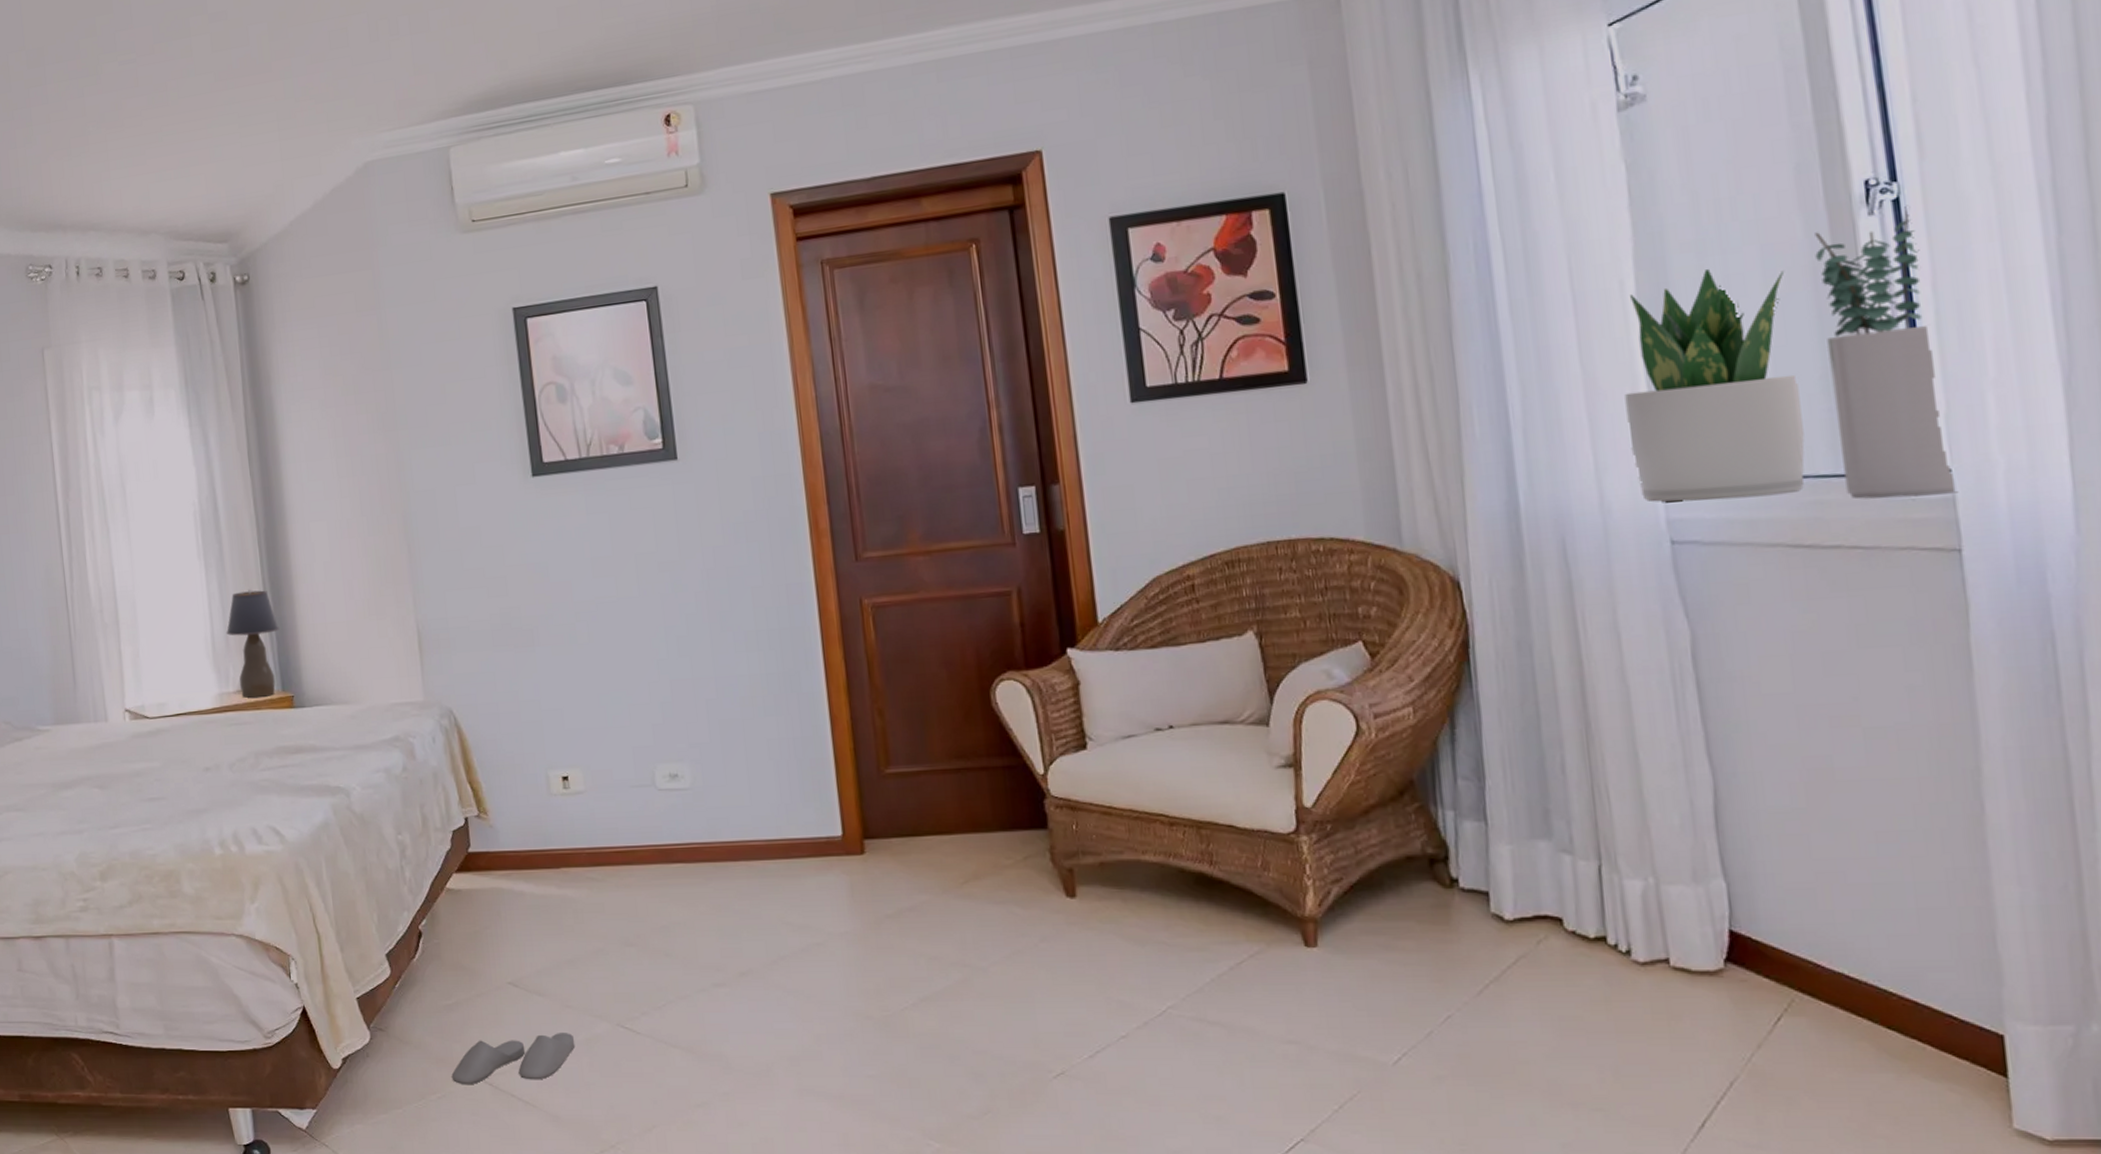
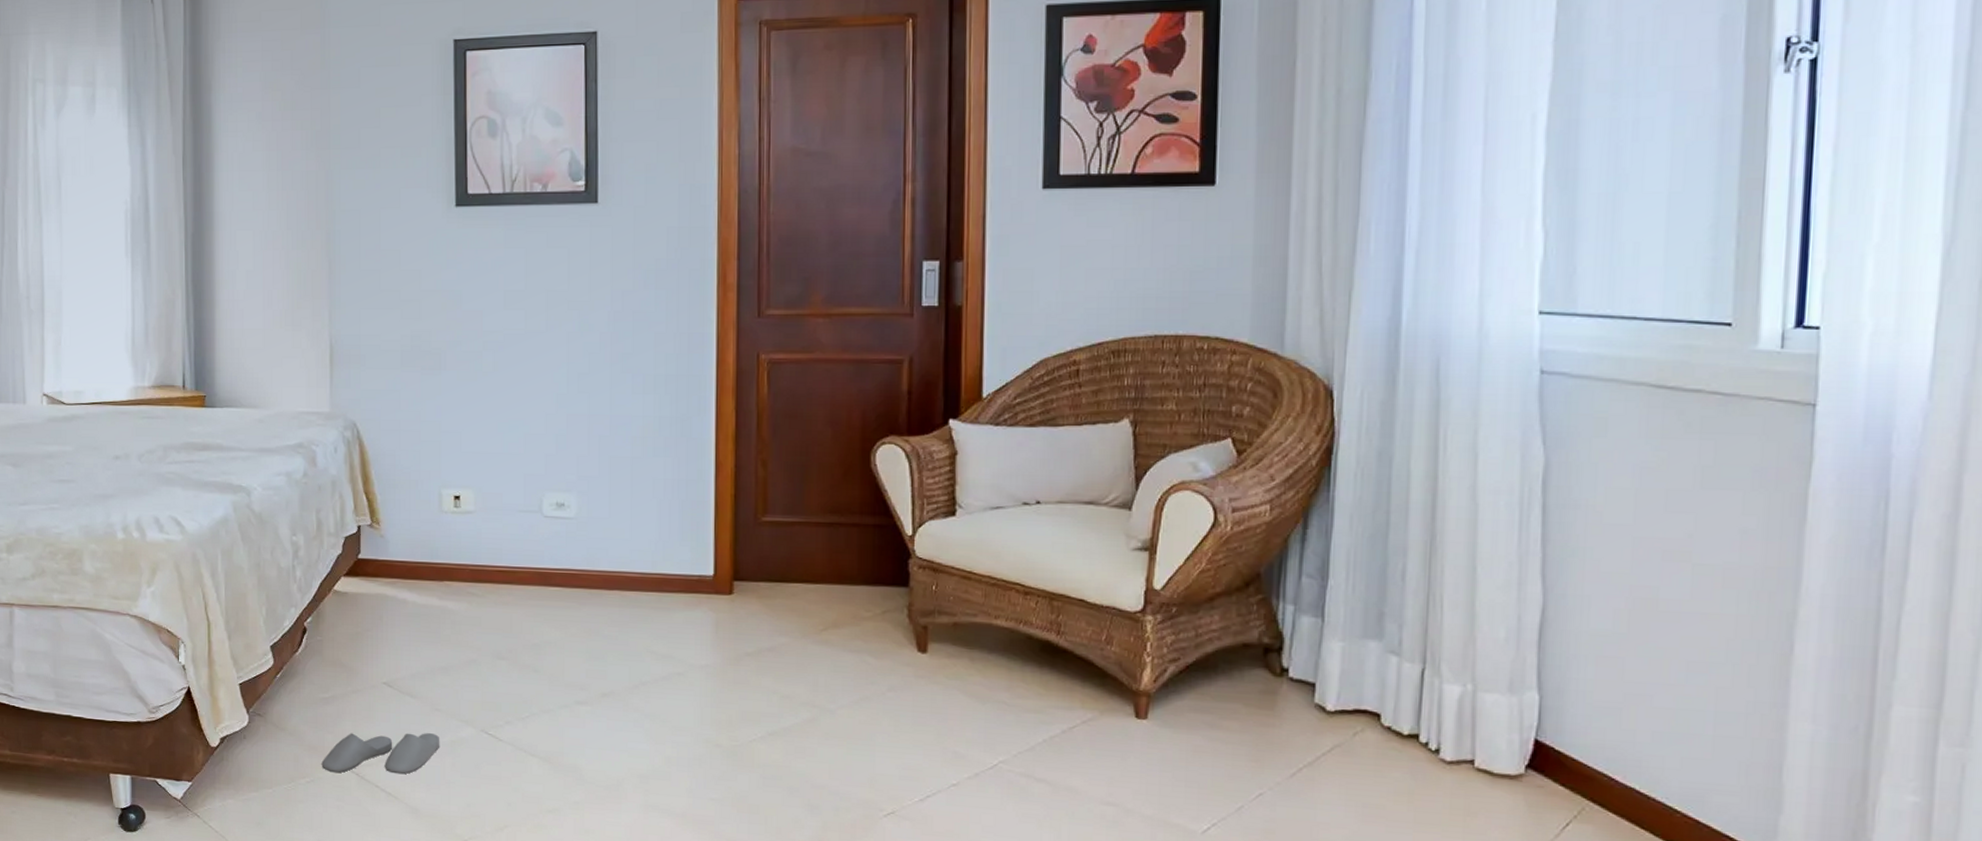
table lamp: present [226,589,280,698] -> none [146,289,198,394]
planter: present [1625,269,1805,503] -> none [1516,111,1694,336]
vase: present [1815,205,1959,500] -> none [1716,66,1828,350]

